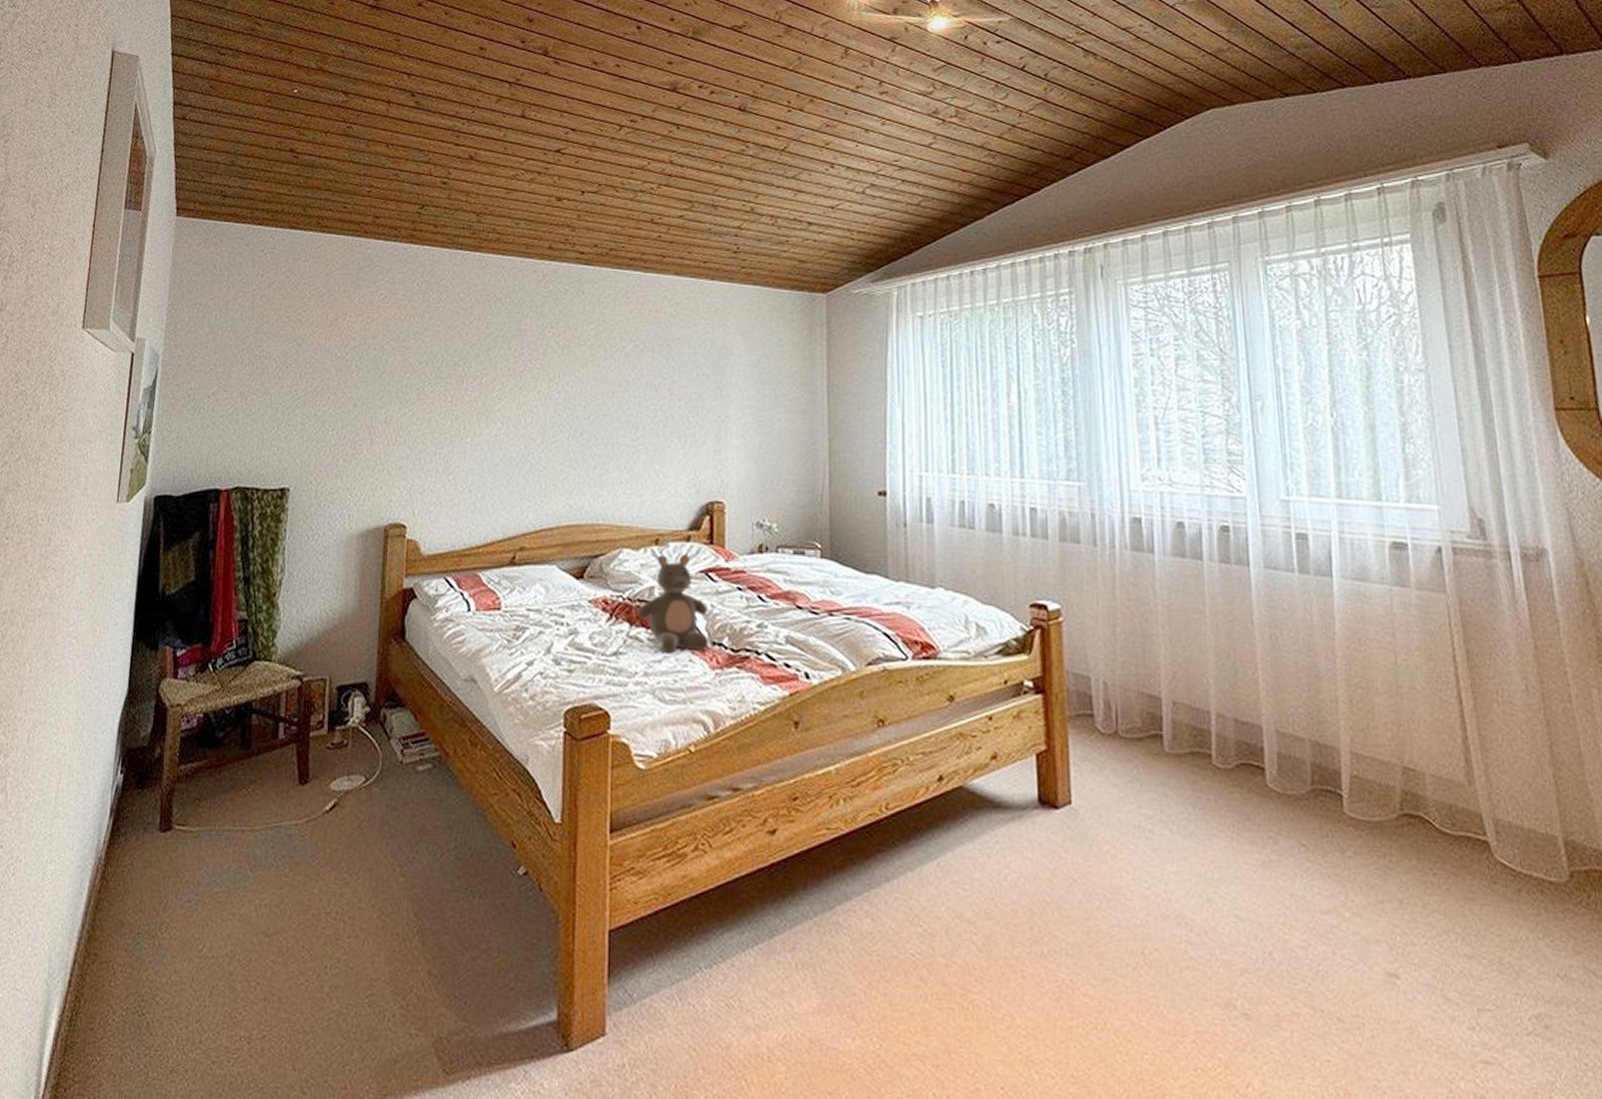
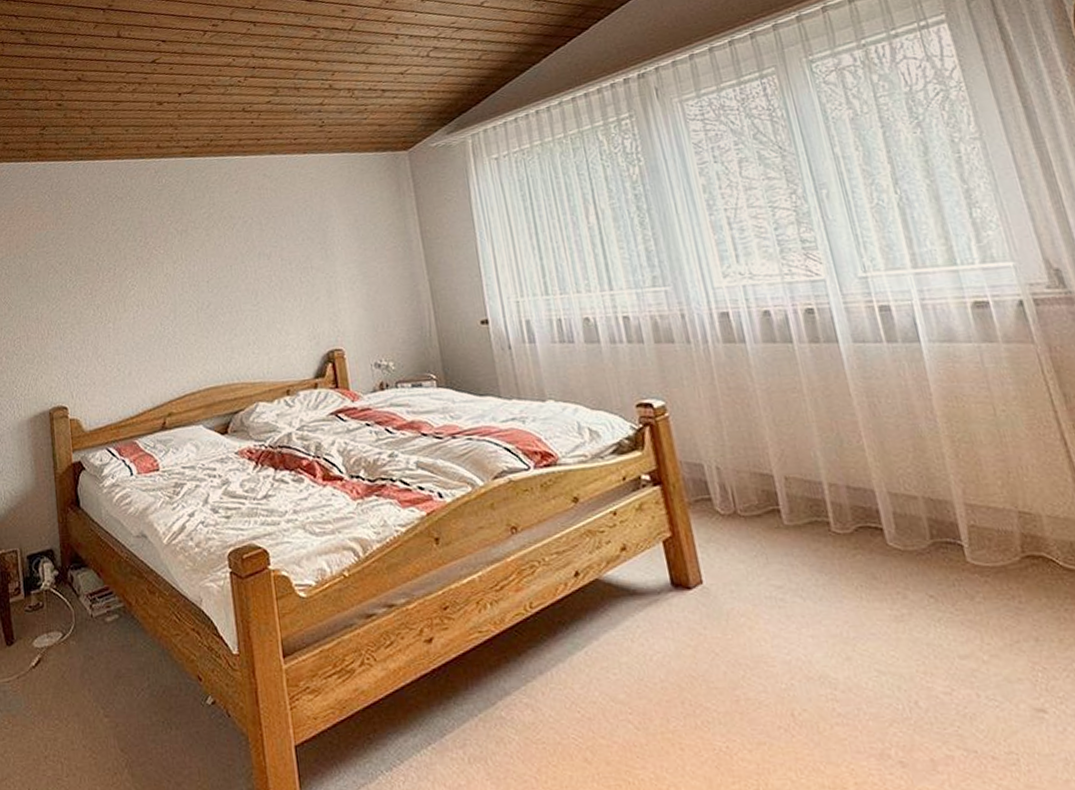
stuffed bear: present [637,554,709,653] -> none [279,400,348,490]

